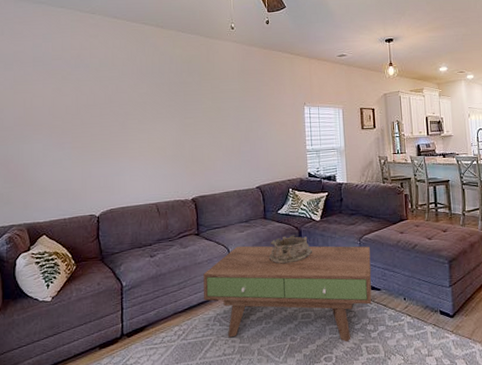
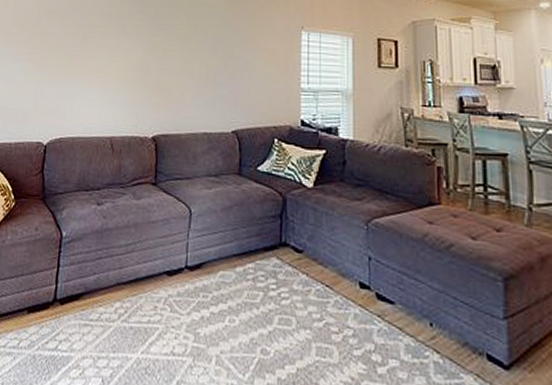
coffee table: present [203,246,372,342] -> none [153,207,382,374]
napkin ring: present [269,235,312,264] -> none [242,203,299,242]

